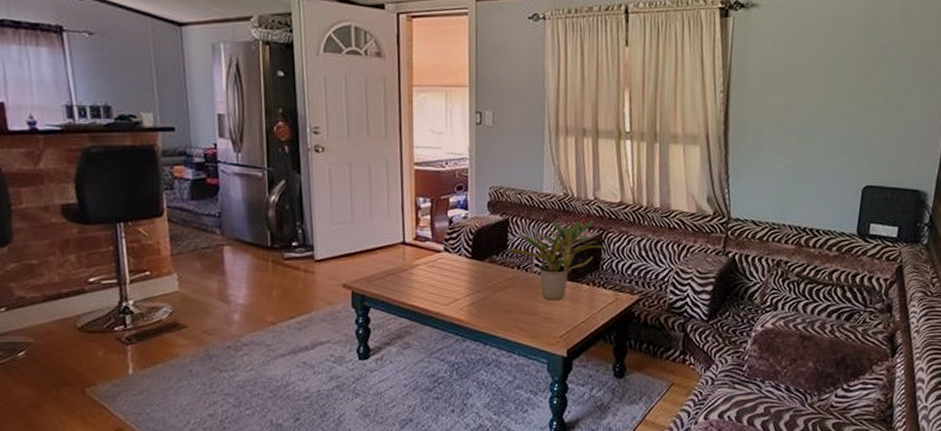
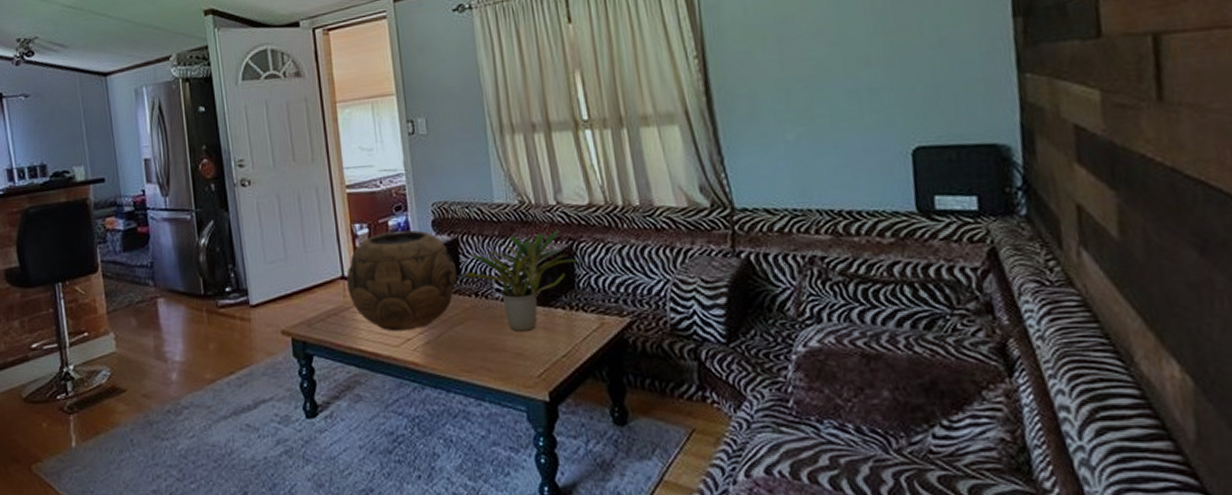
decorative bowl: none [407,208,505,293] -> present [346,230,458,332]

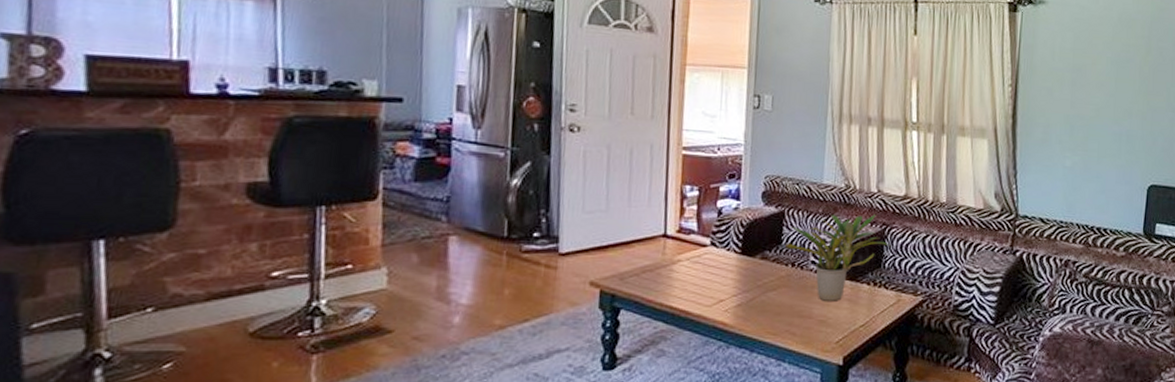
decorative bowl: present [346,230,458,332] -> none [667,197,779,292]

